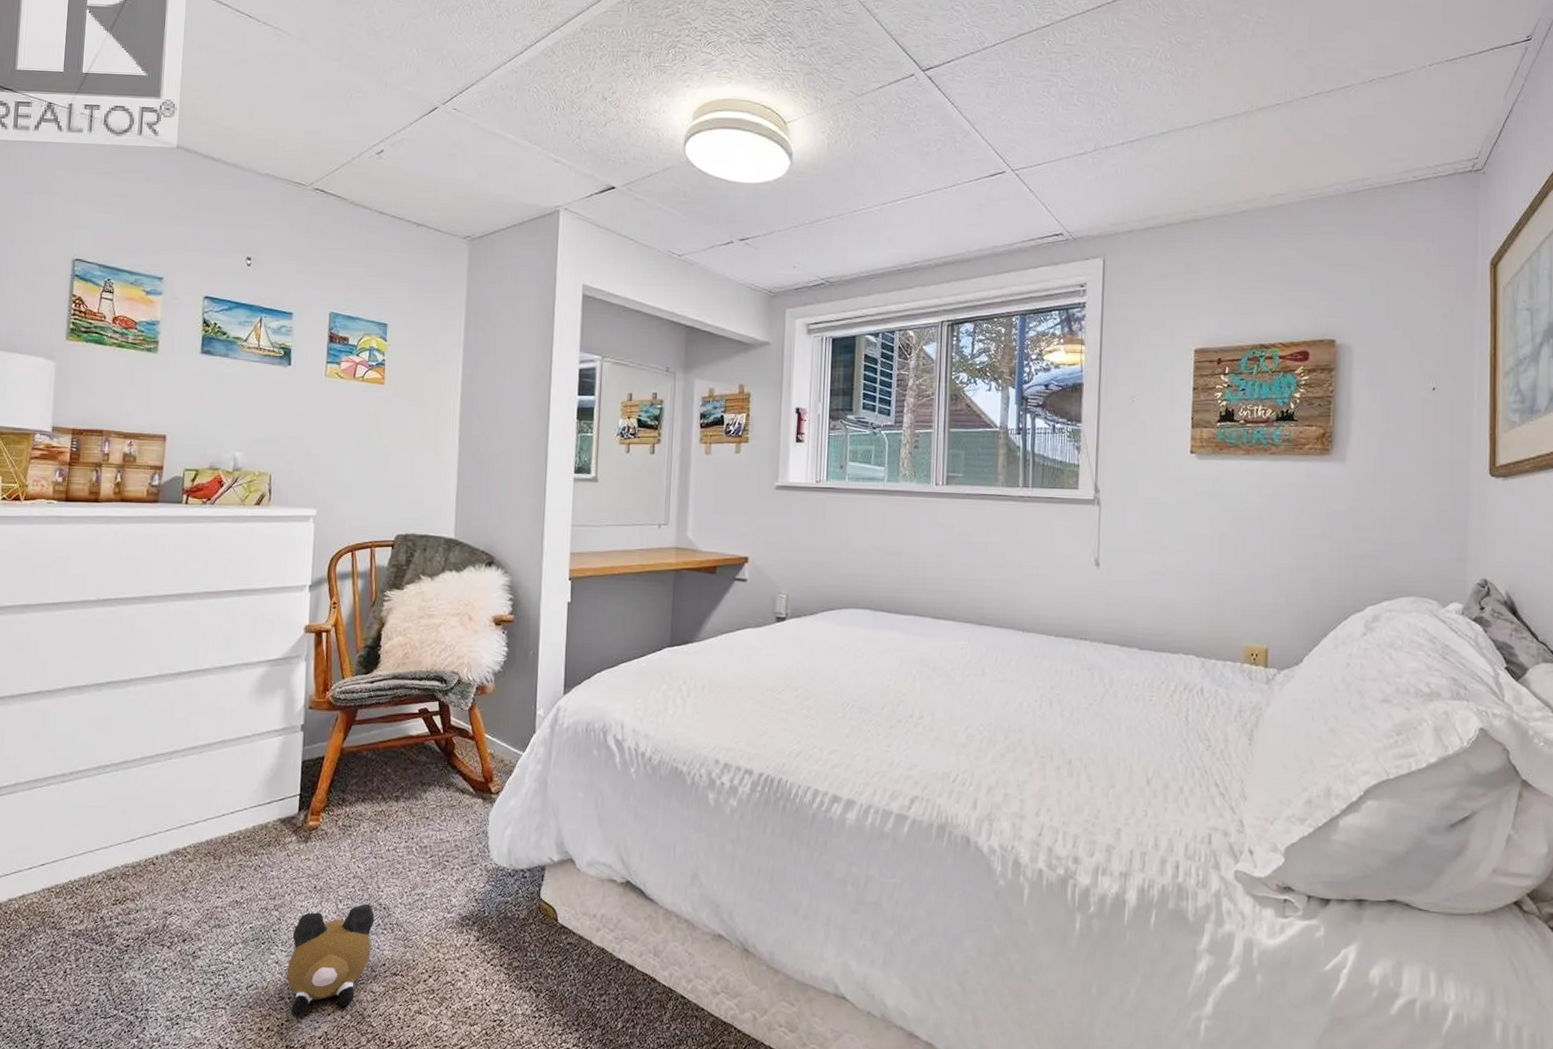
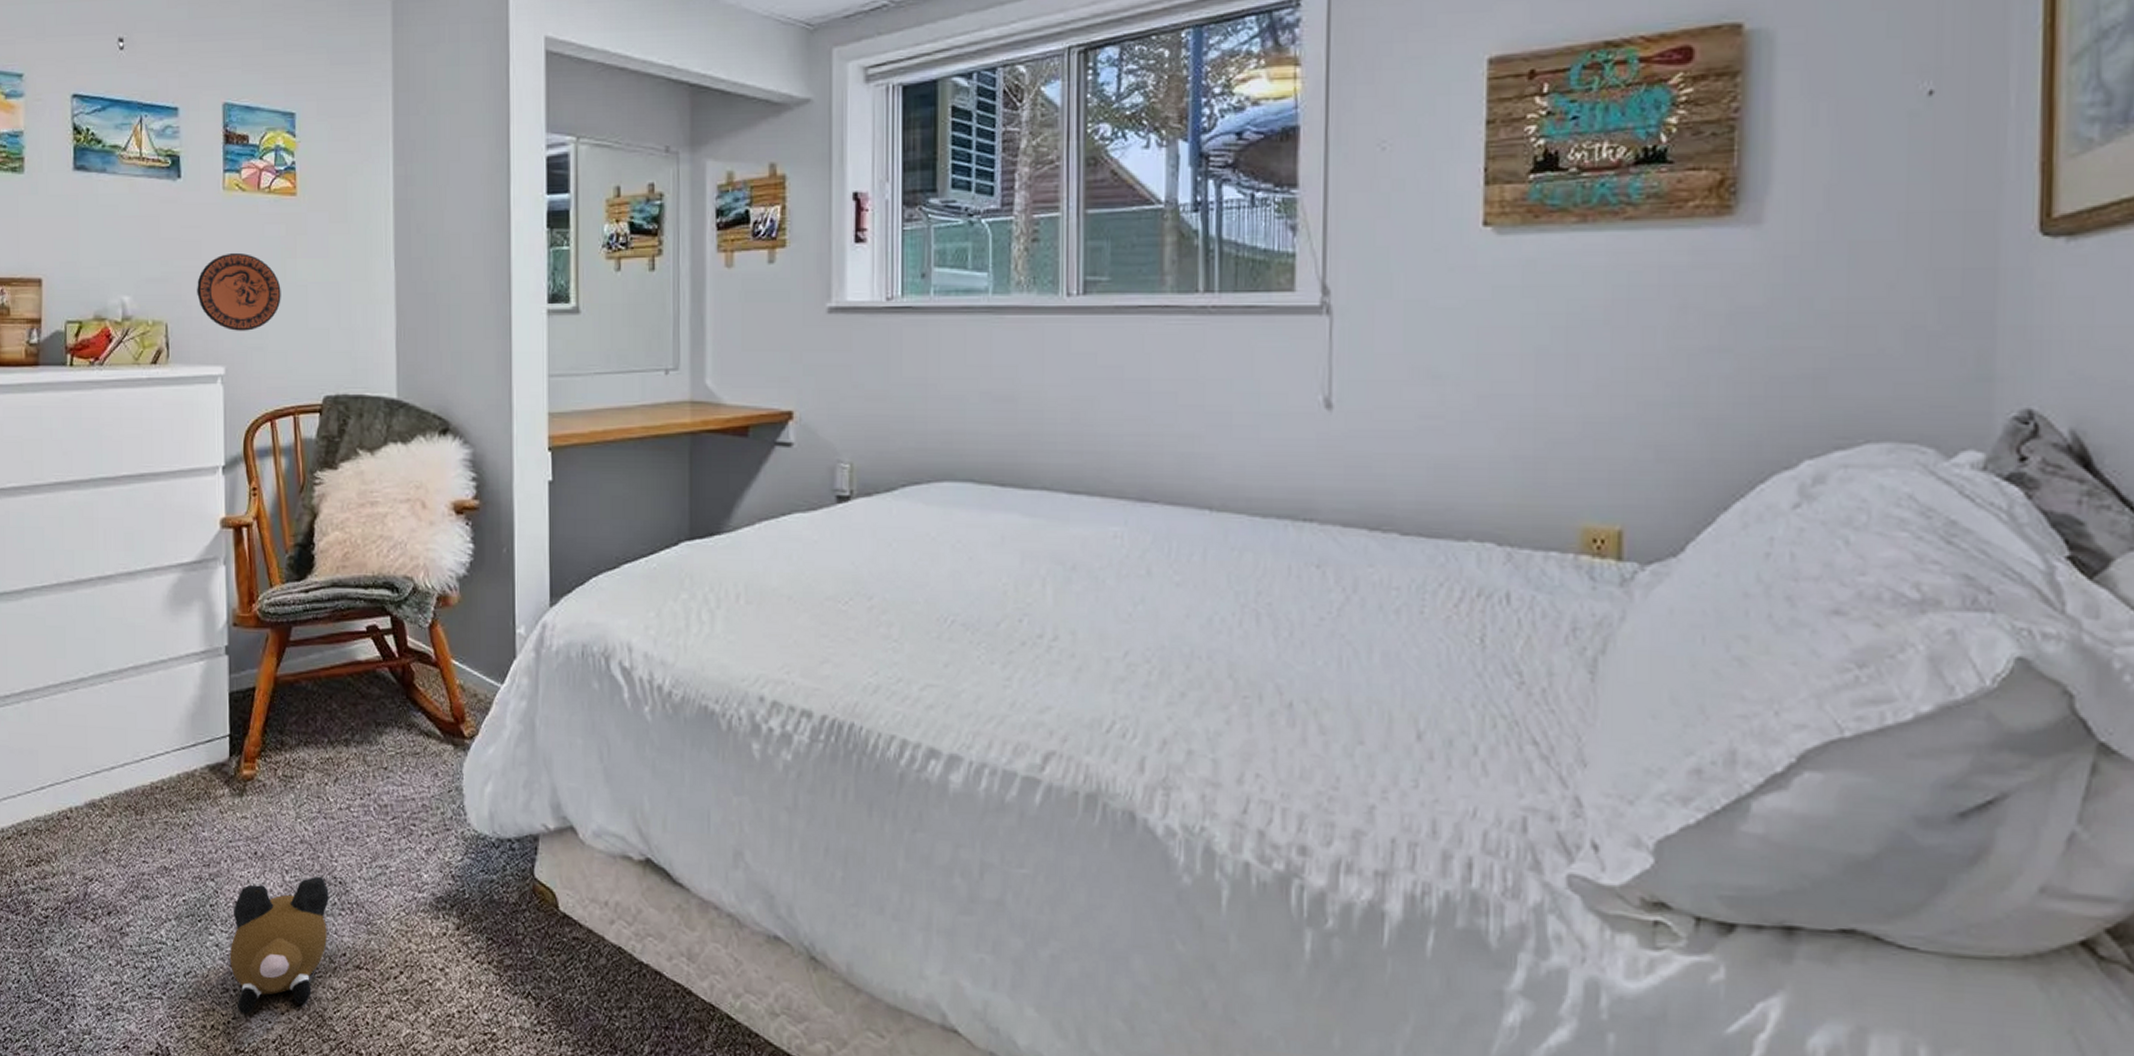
decorative plate: none [298,423,367,483] -> present [197,252,281,331]

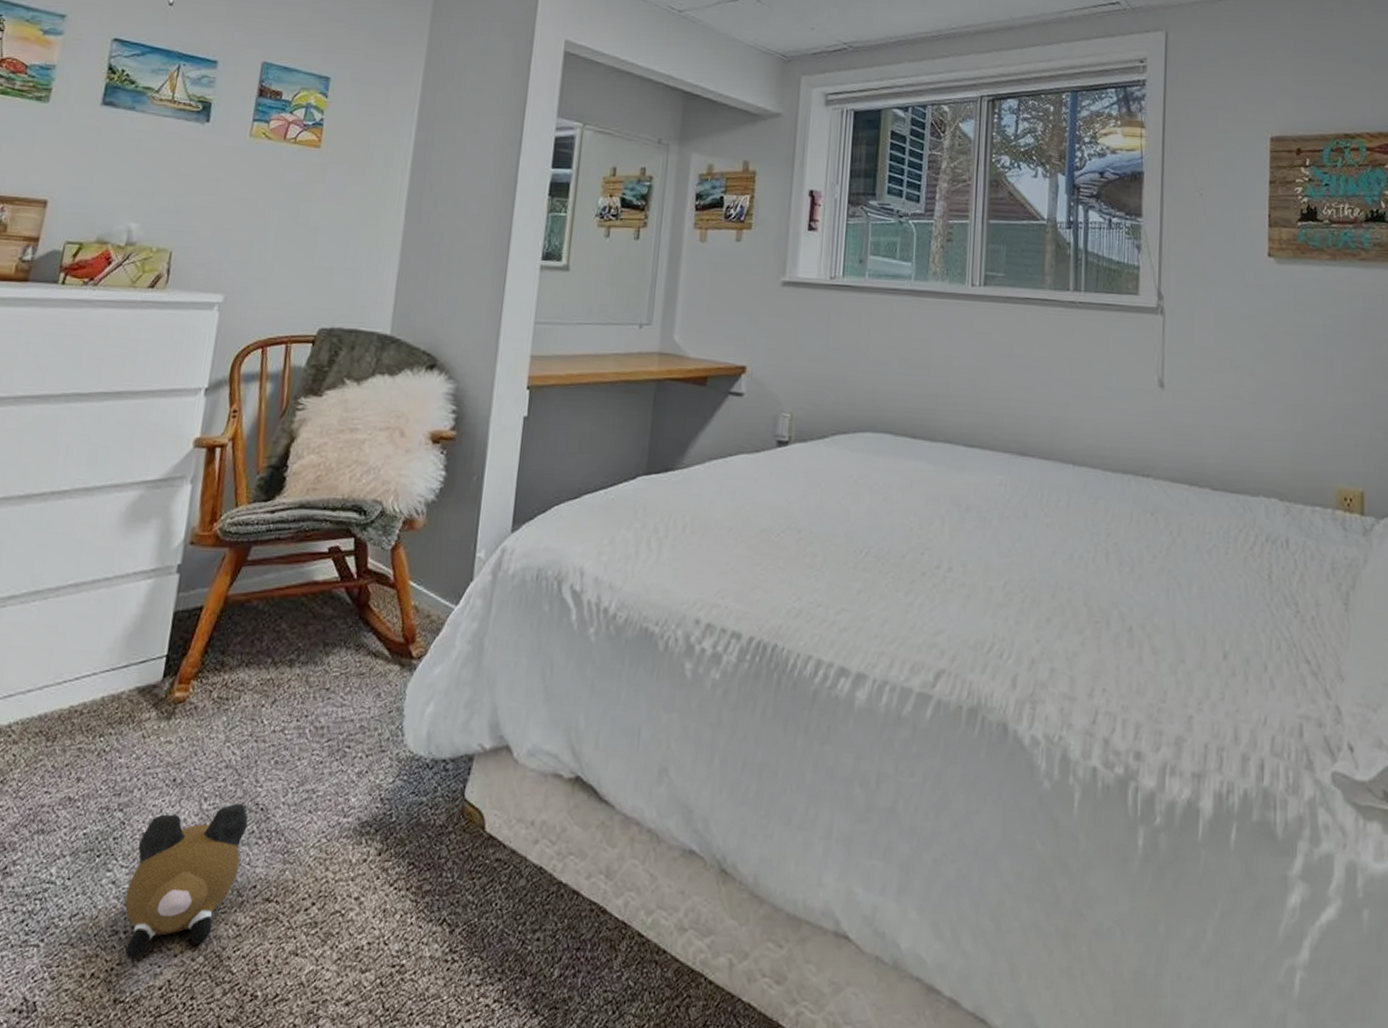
decorative plate: present [197,252,281,331] -> none [207,192,293,264]

